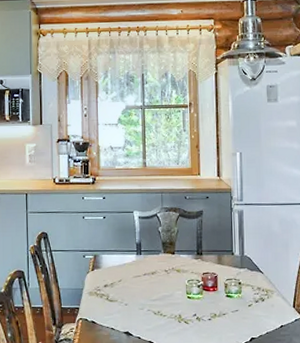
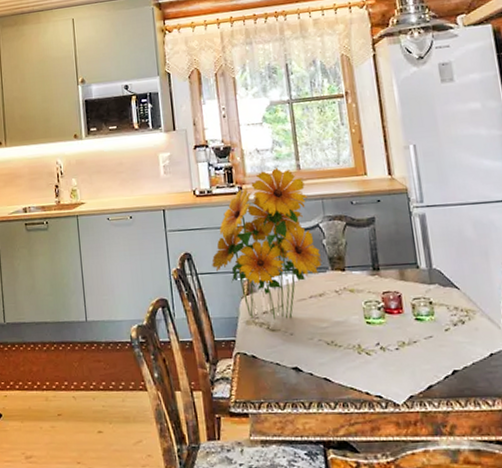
flower bouquet: none [64,163,157,292] -> present [211,167,322,320]

